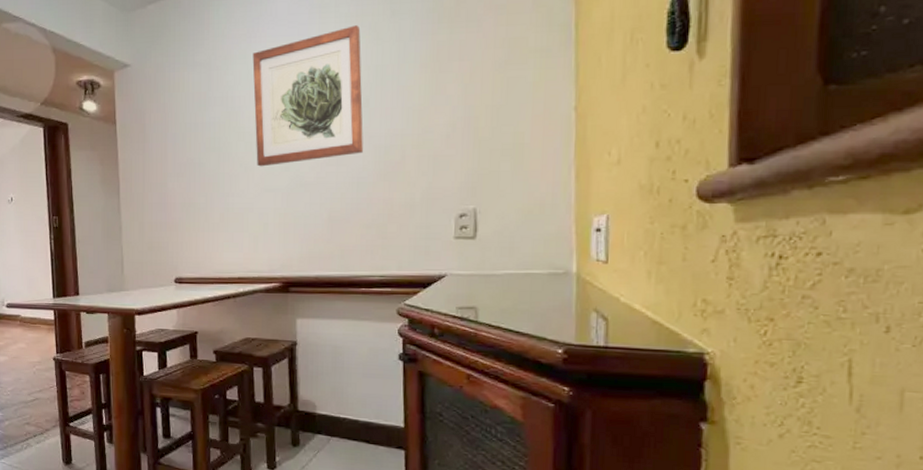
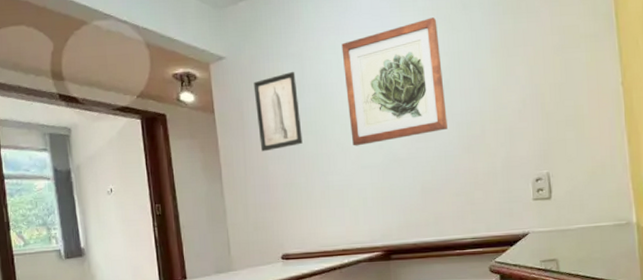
wall art: none [157,82,204,168] -> present [253,71,303,152]

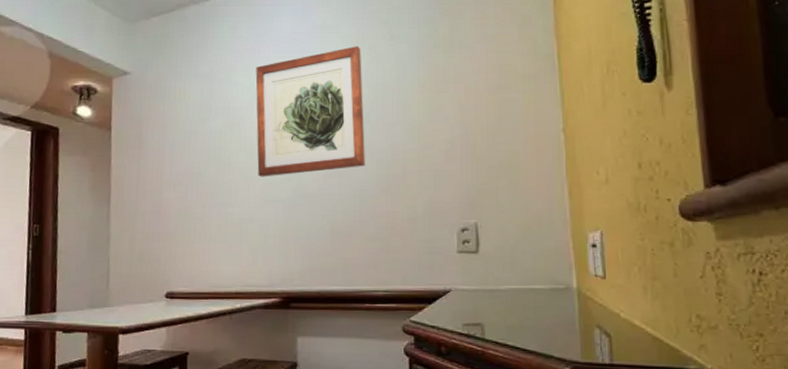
wall art: present [253,71,303,152] -> none [156,92,204,176]

